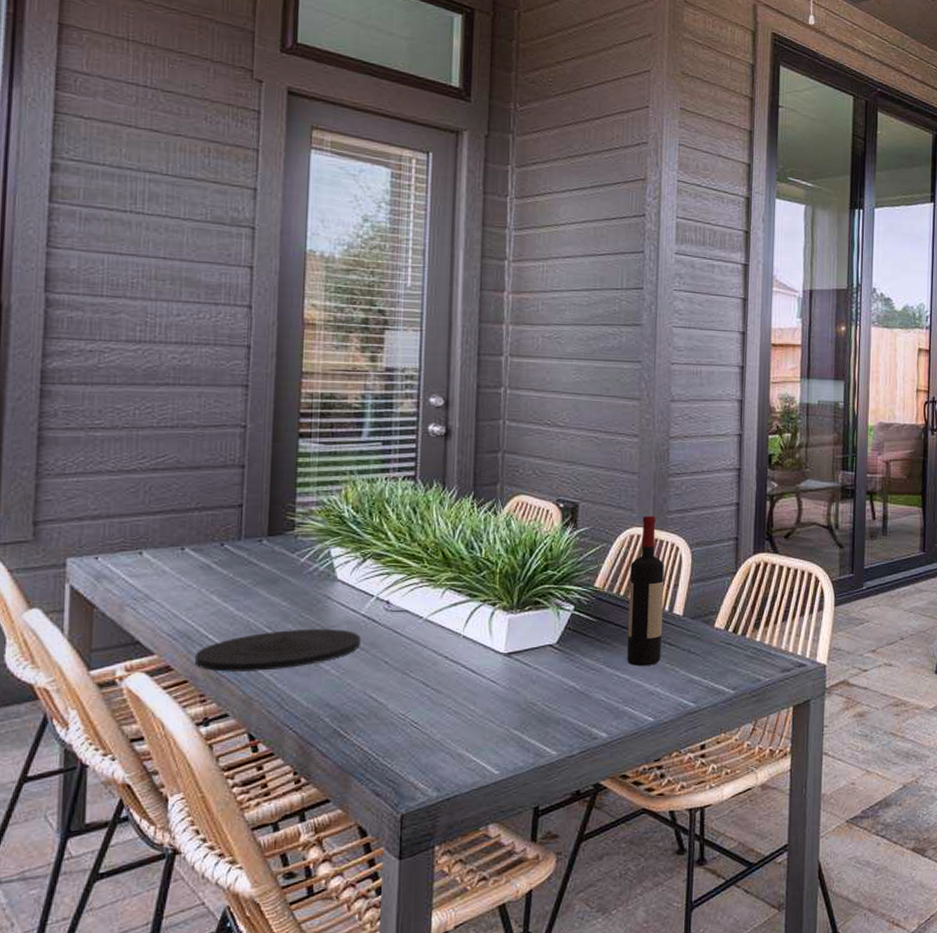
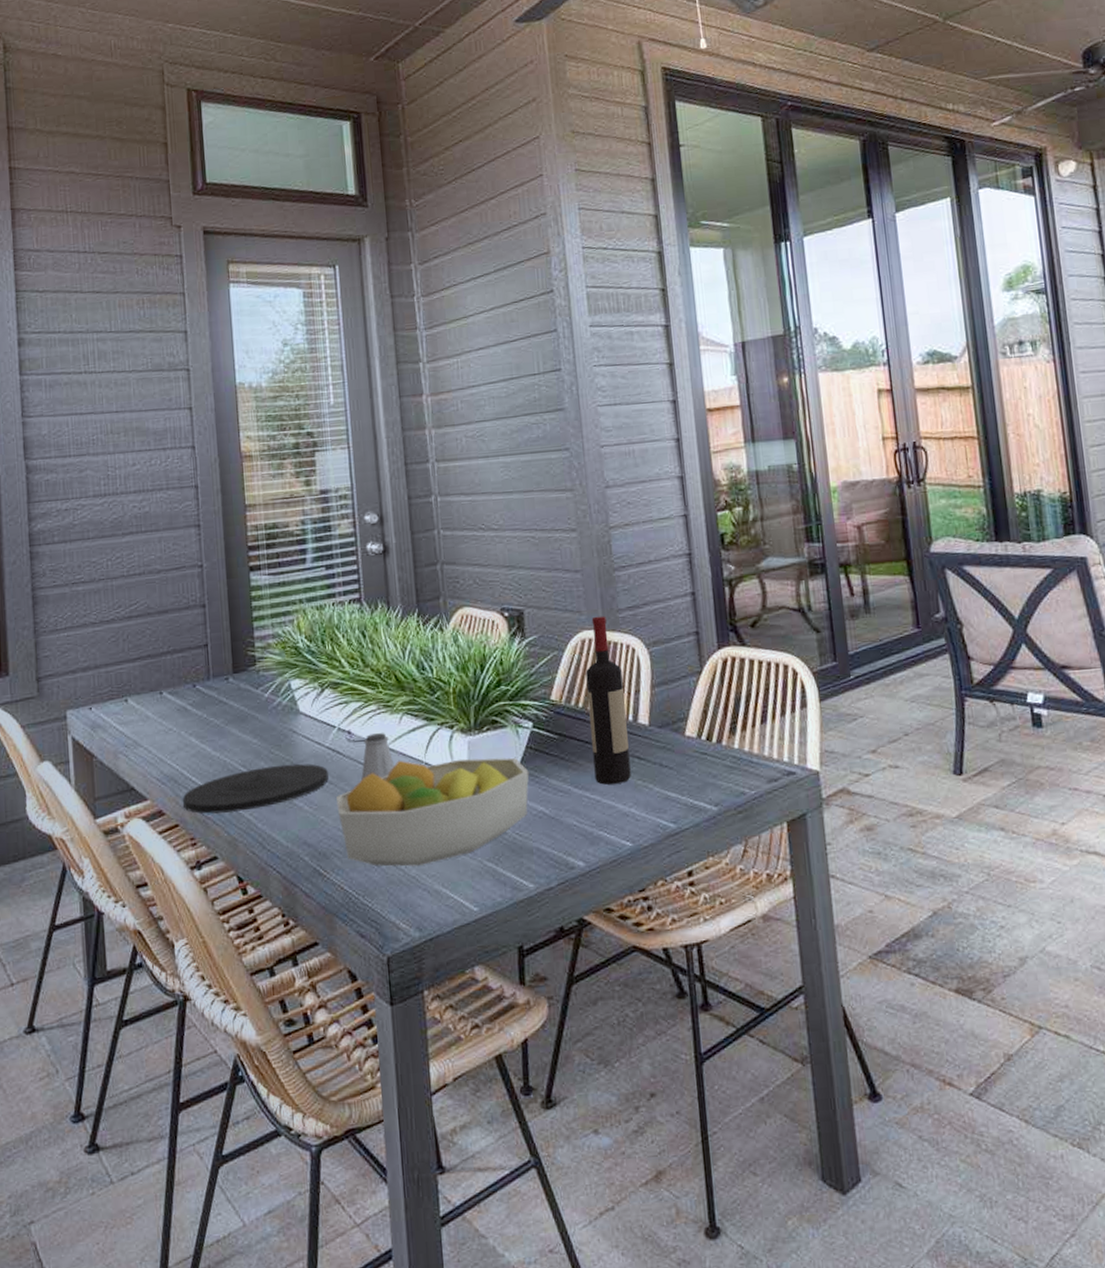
fruit bowl: none [366,632,565,731] -> present [336,757,530,867]
saltshaker: none [395,605,432,649] -> present [361,733,395,781]

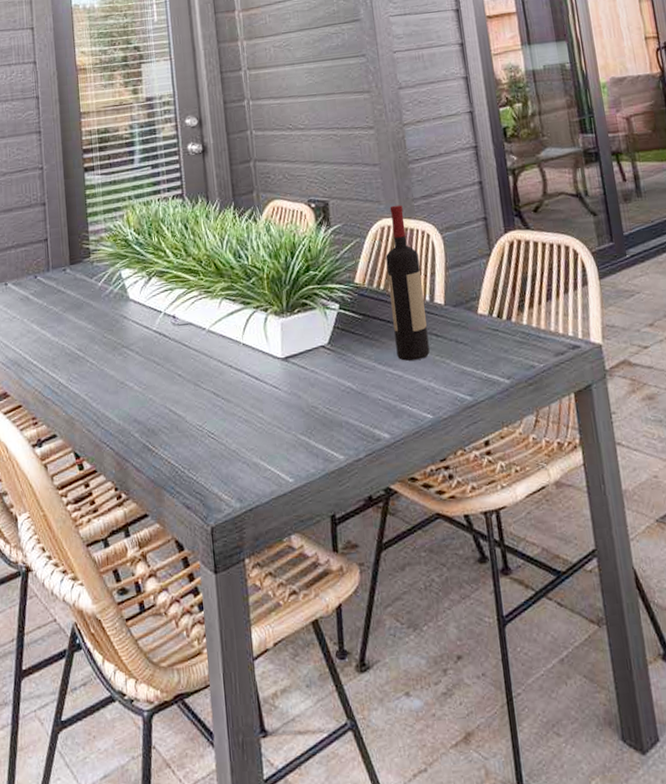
plate: present [183,764,329,814] -> none [25,346,156,395]
fruit bowl: present [336,757,530,867] -> none [163,337,337,441]
saltshaker: present [361,733,395,781] -> none [185,317,215,361]

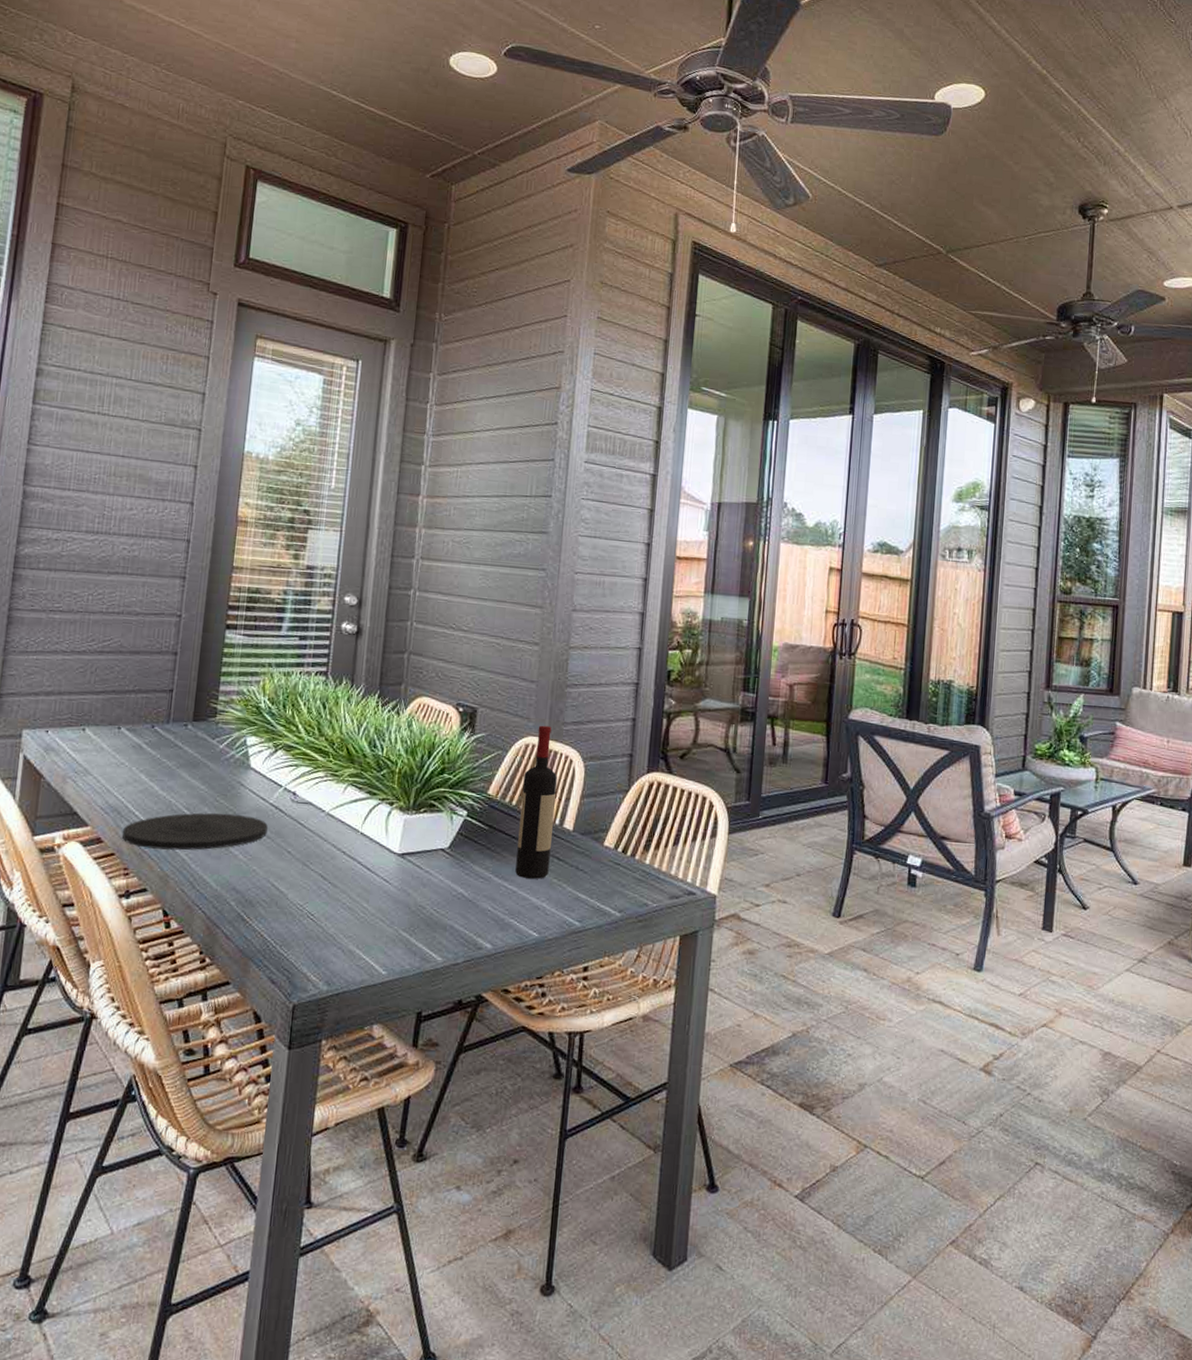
plate: none [25,346,156,395] -> present [122,813,268,851]

